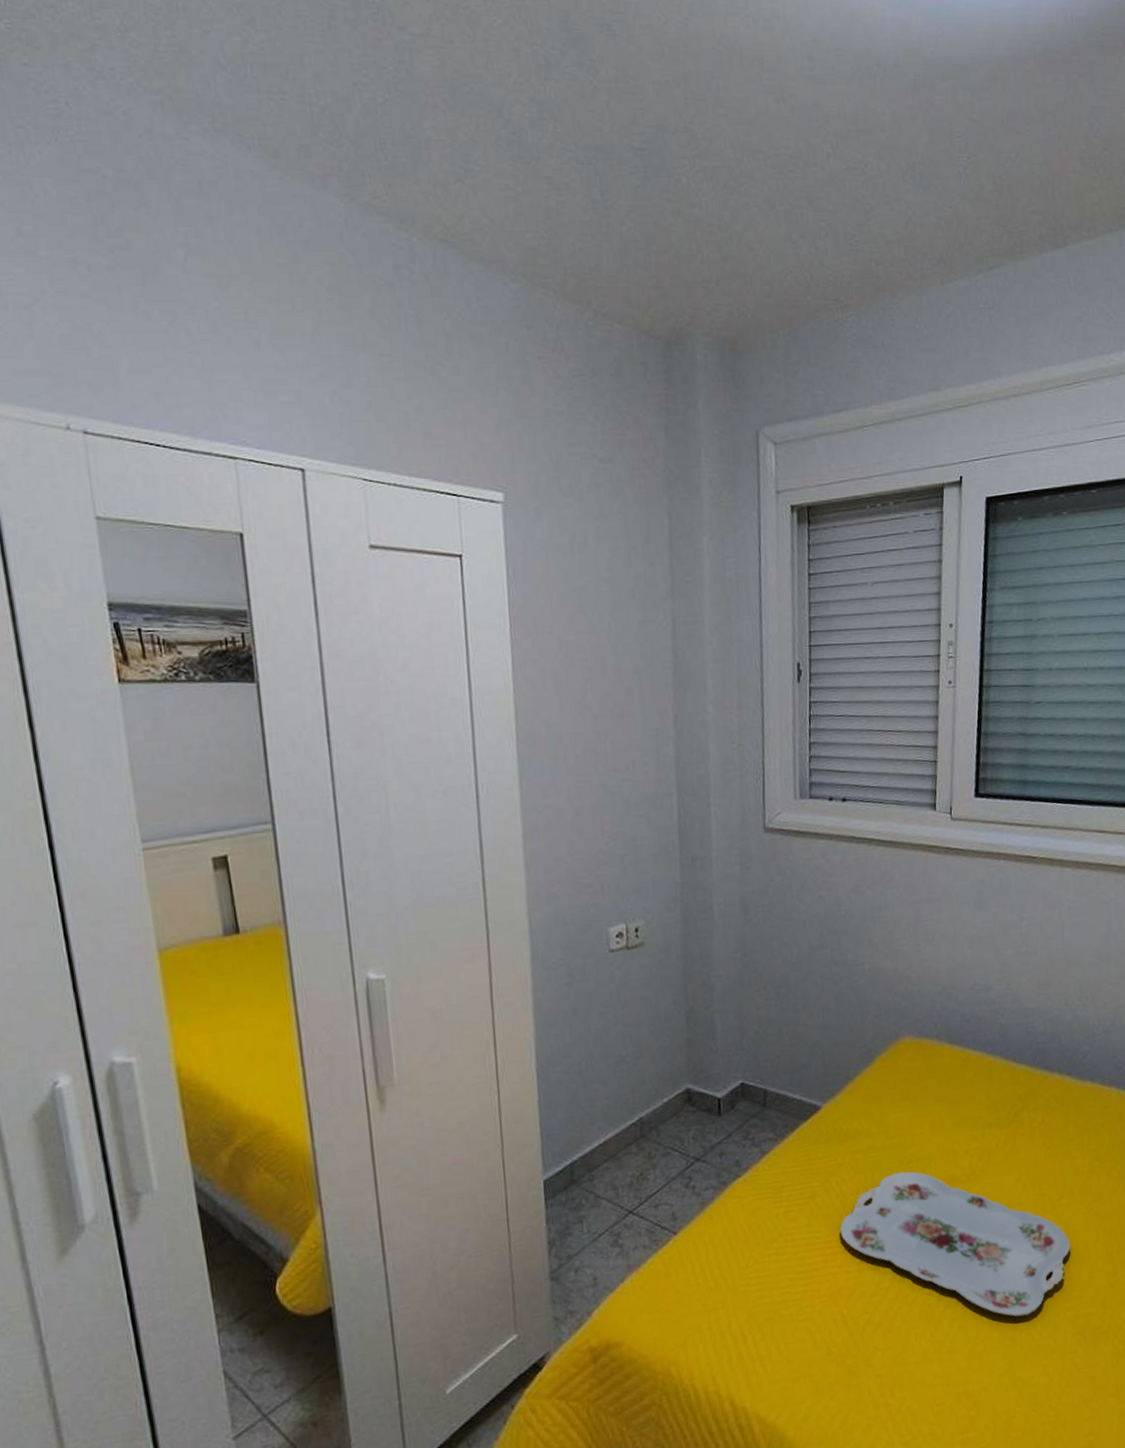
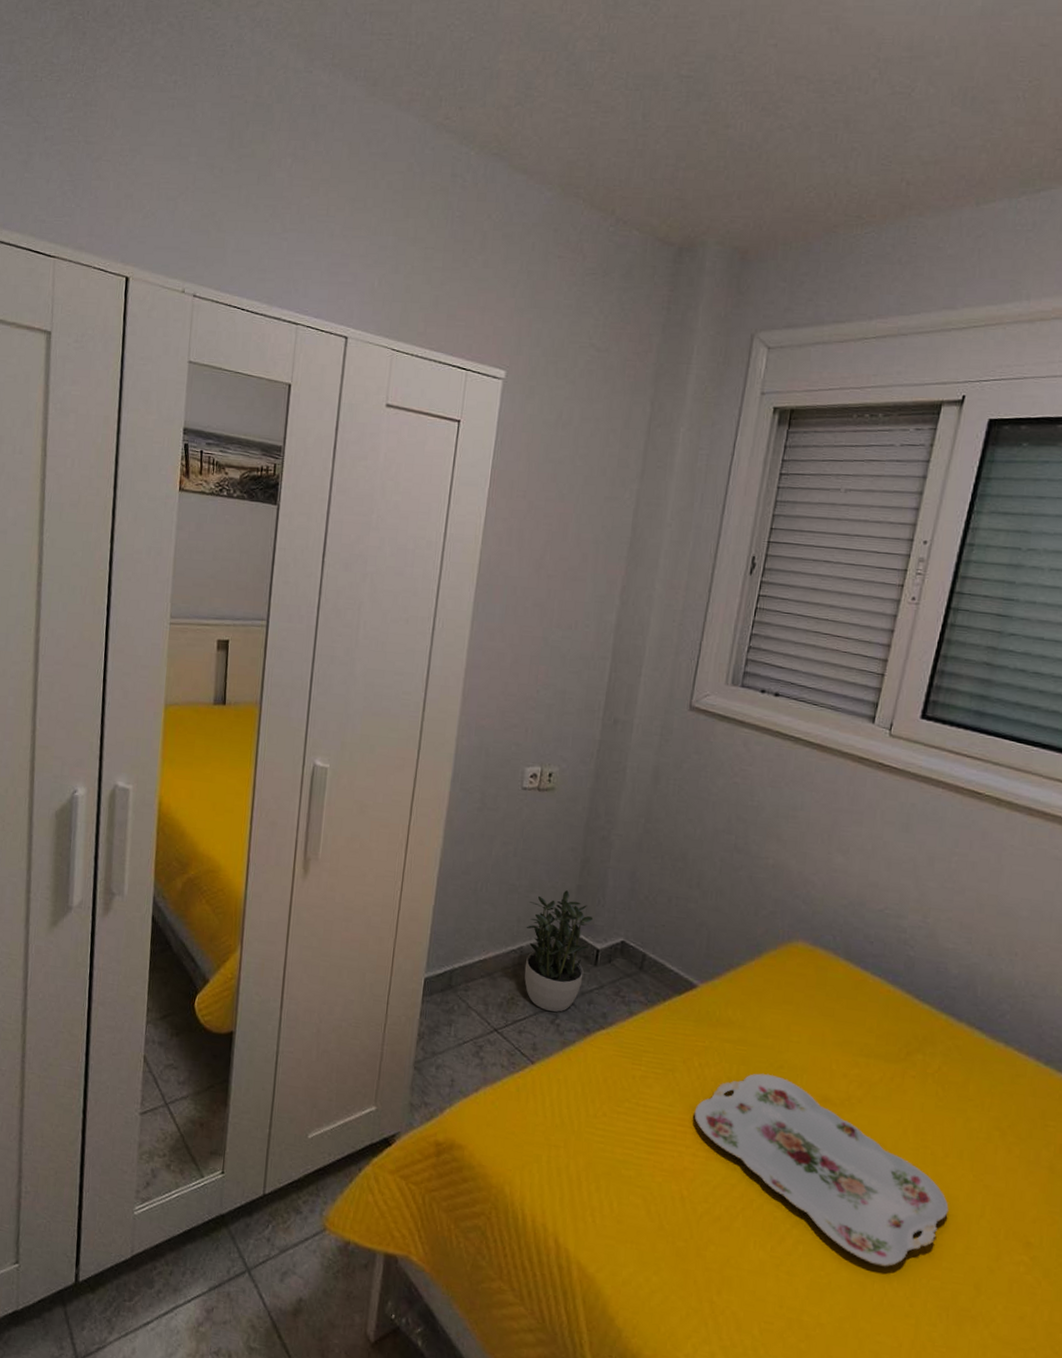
potted plant: none [640,1046,710,1176] -> present [524,890,594,1012]

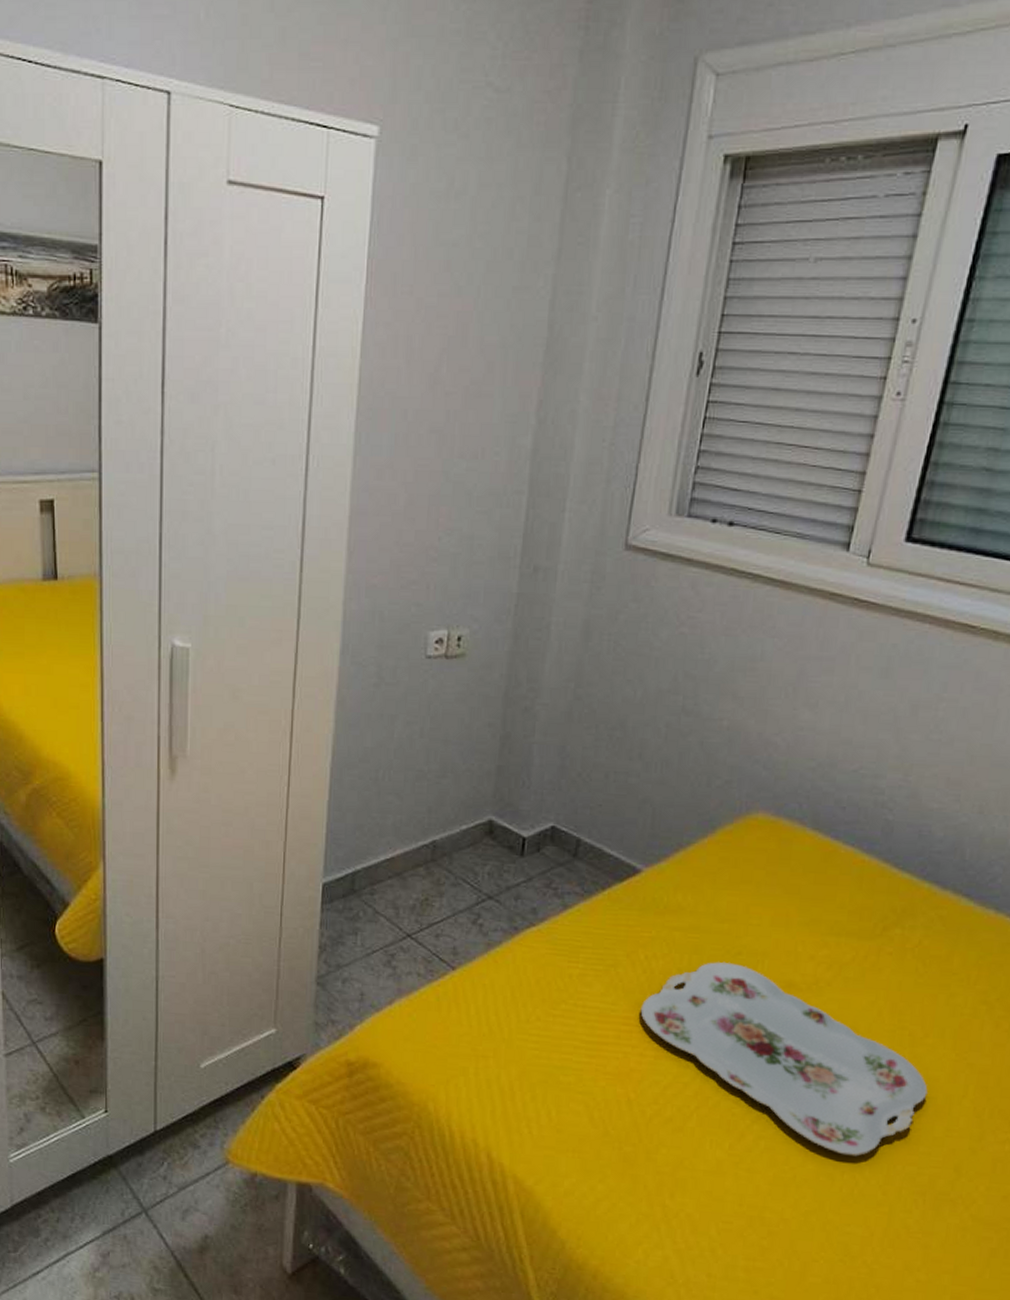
potted plant: present [524,890,594,1012] -> none [438,773,518,911]

